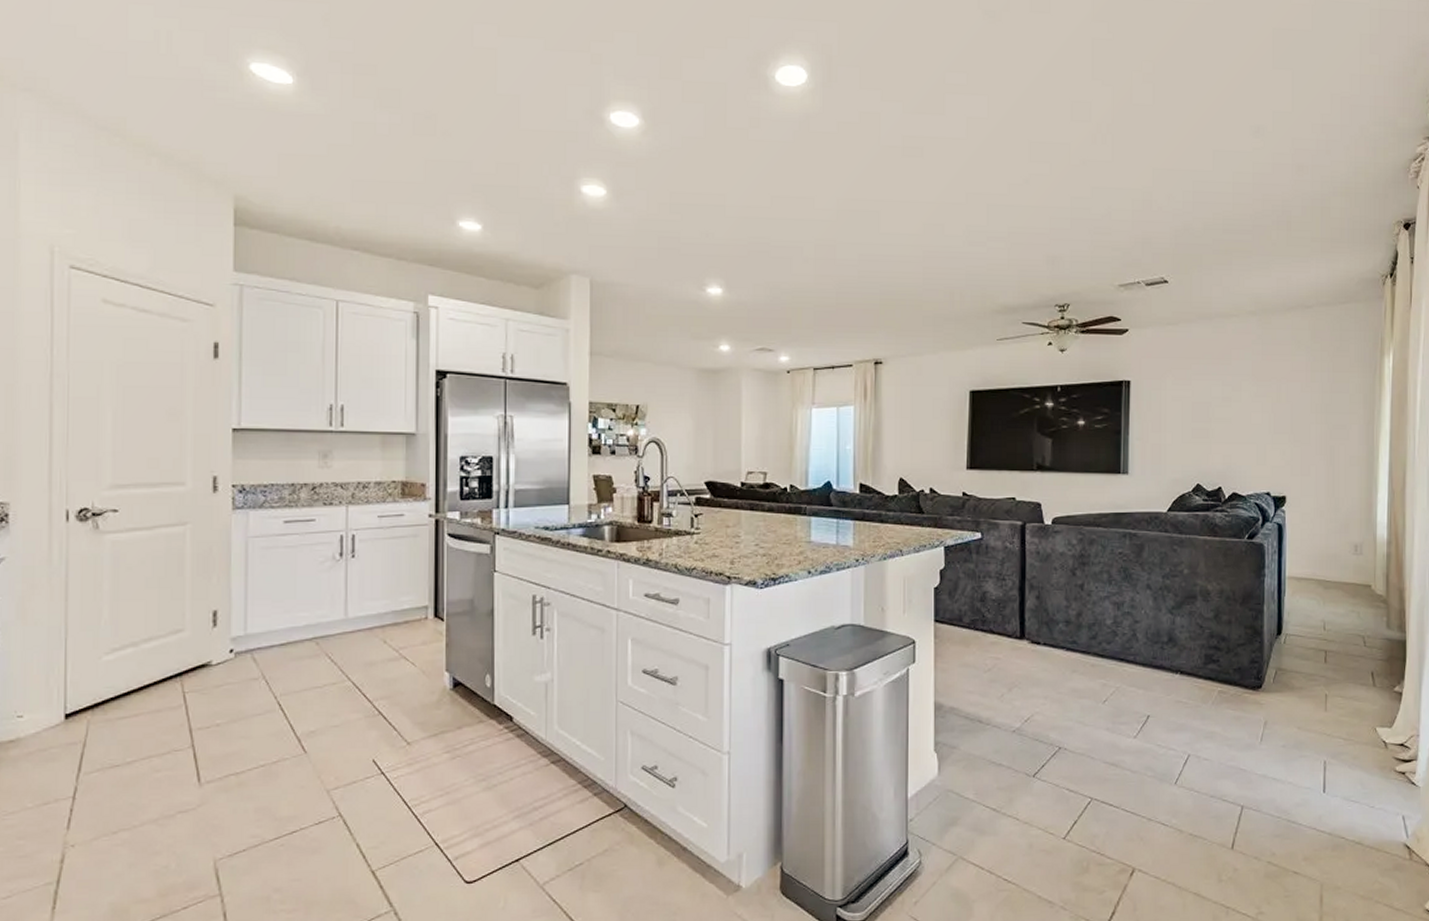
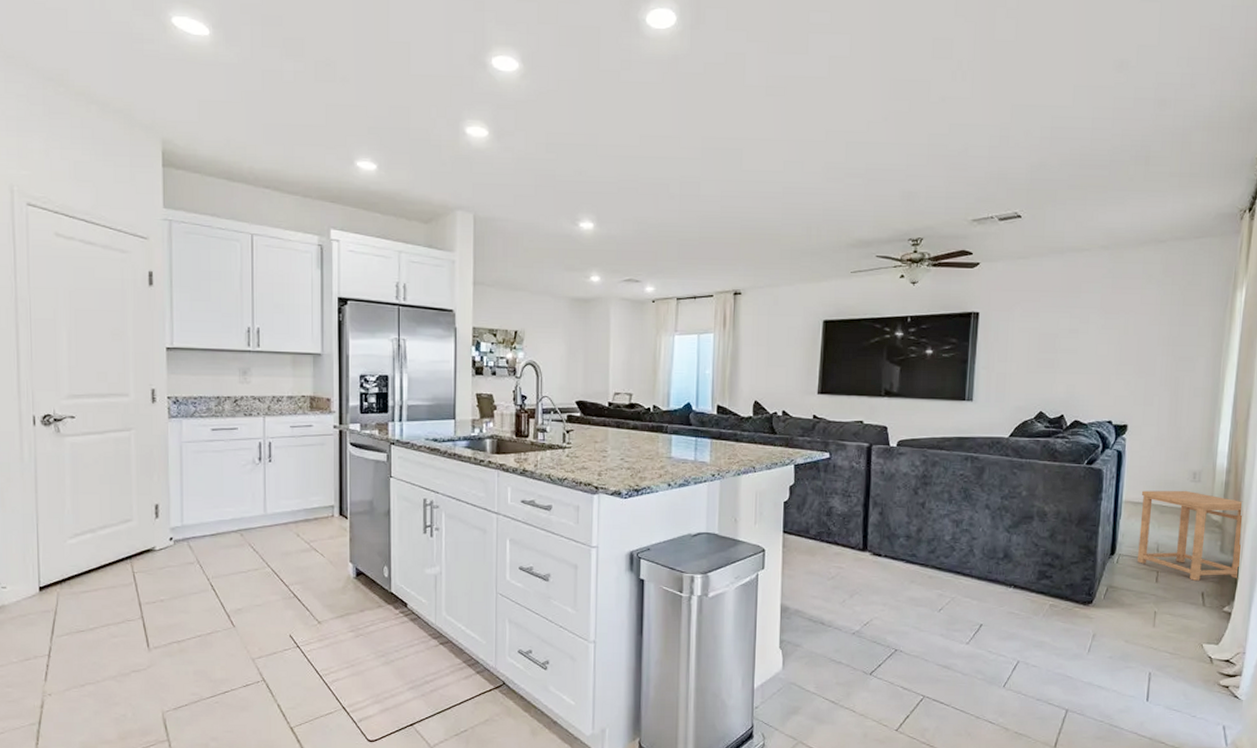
side table: none [1305,564,1408,660] -> present [1137,490,1243,581]

